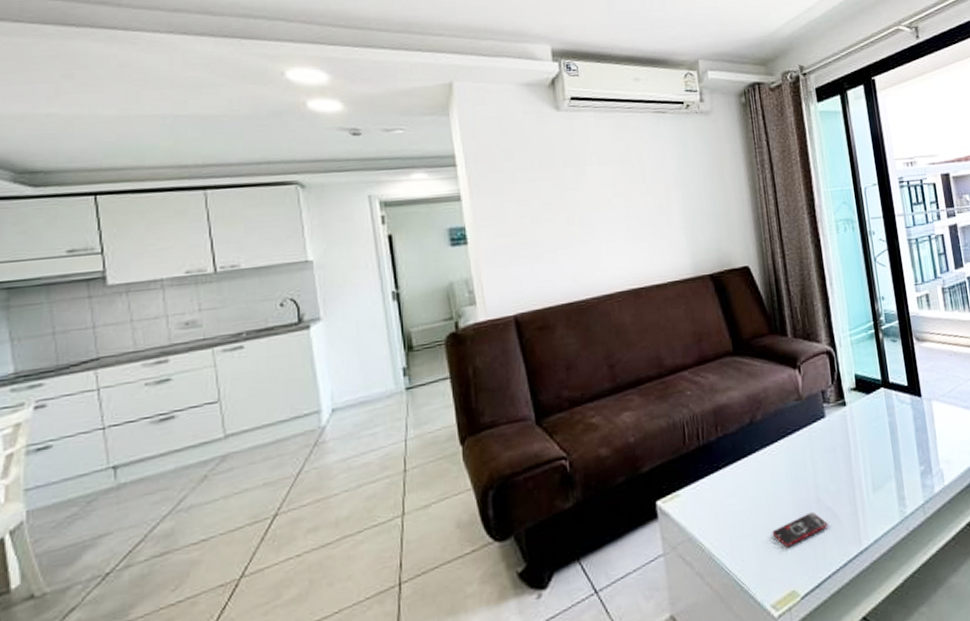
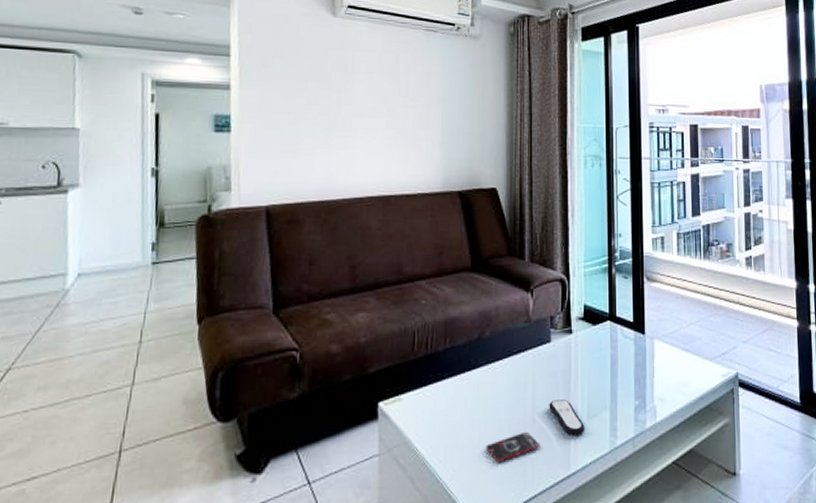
remote control: none [831,474,873,511] -> present [549,400,585,437]

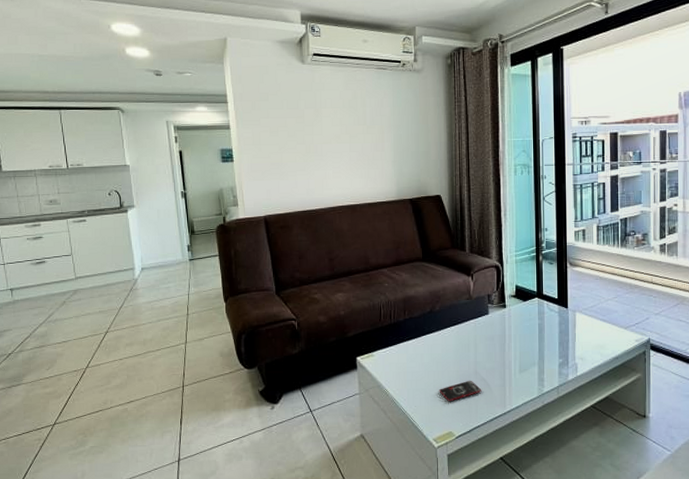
remote control: present [549,400,585,437] -> none [488,357,518,385]

